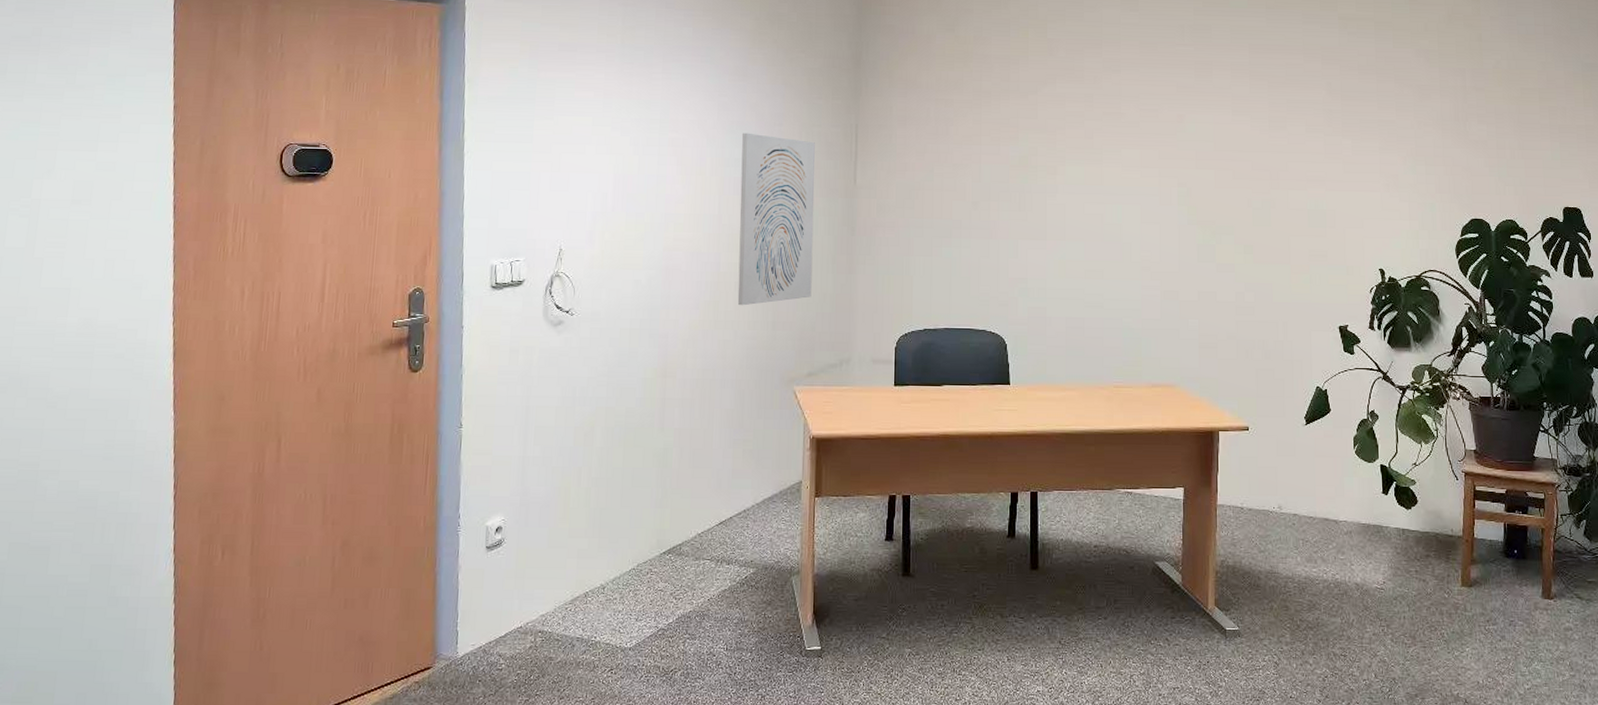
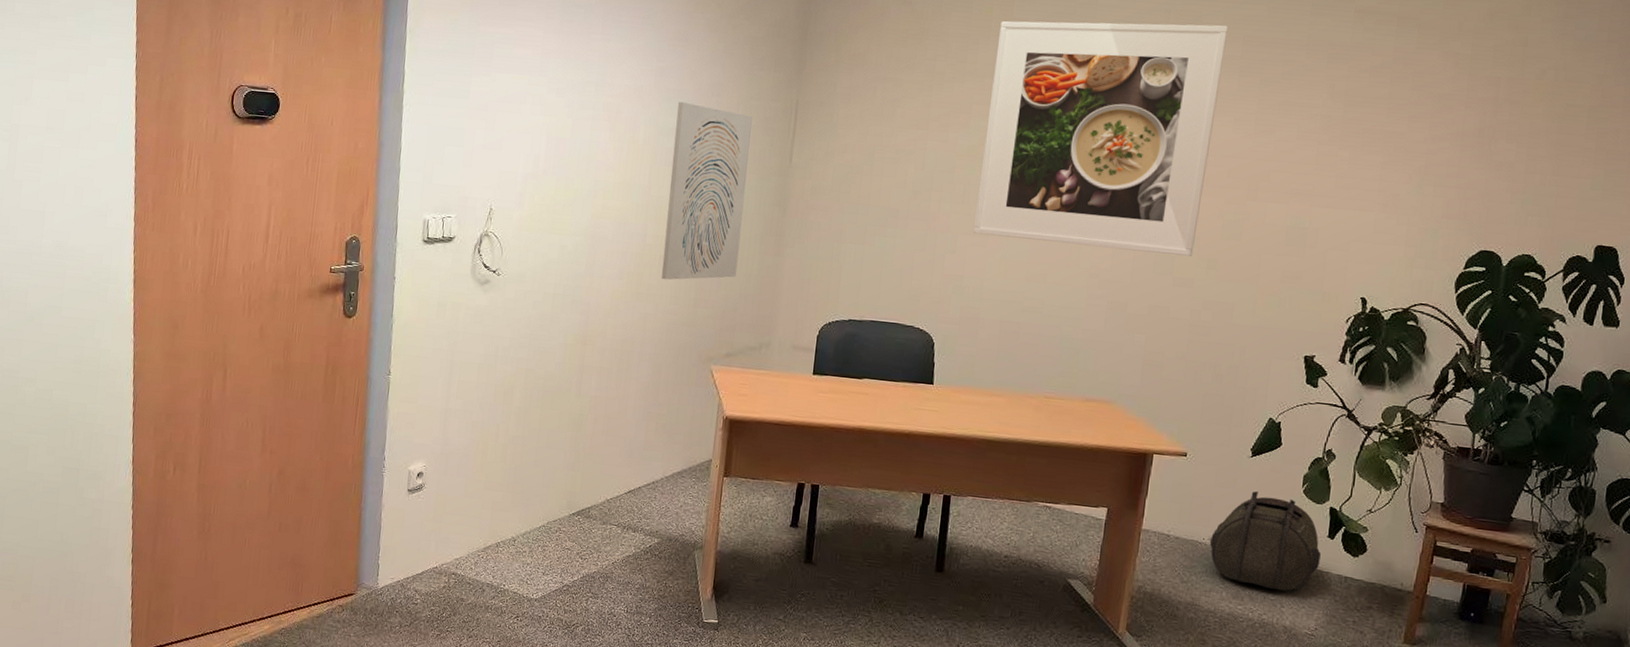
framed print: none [1031,36,1236,244] -> present [972,21,1229,257]
backpack: none [1279,456,1379,549] -> present [1209,490,1321,591]

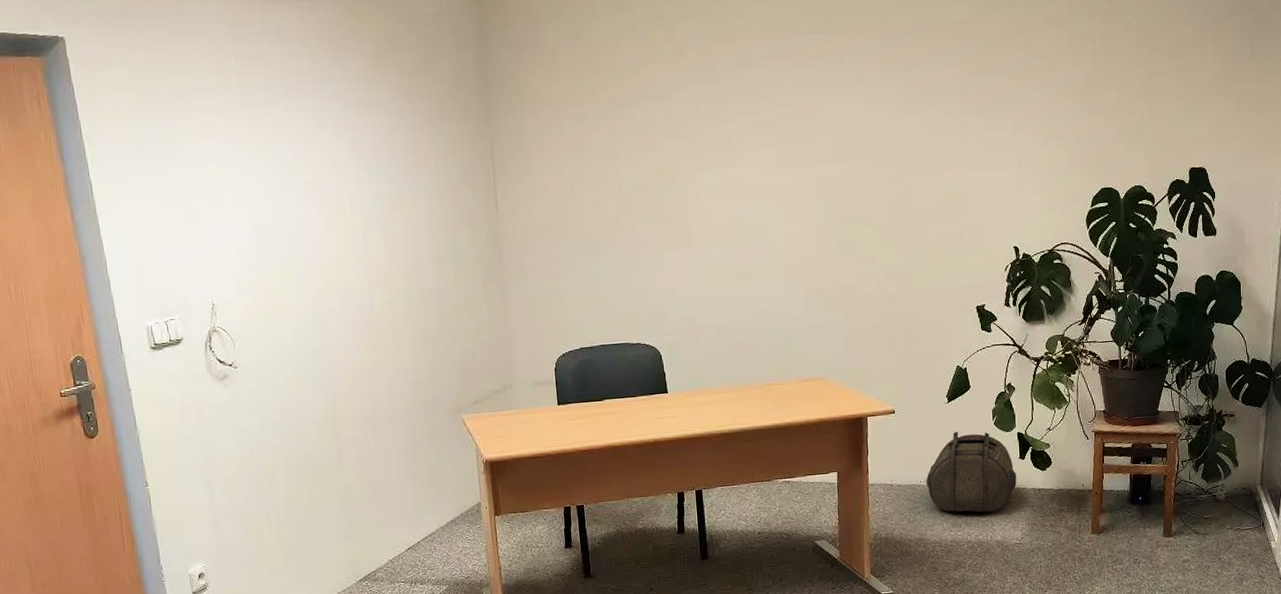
wall art: present [661,101,752,280] -> none [377,167,468,343]
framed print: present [972,21,1229,257] -> none [665,18,870,248]

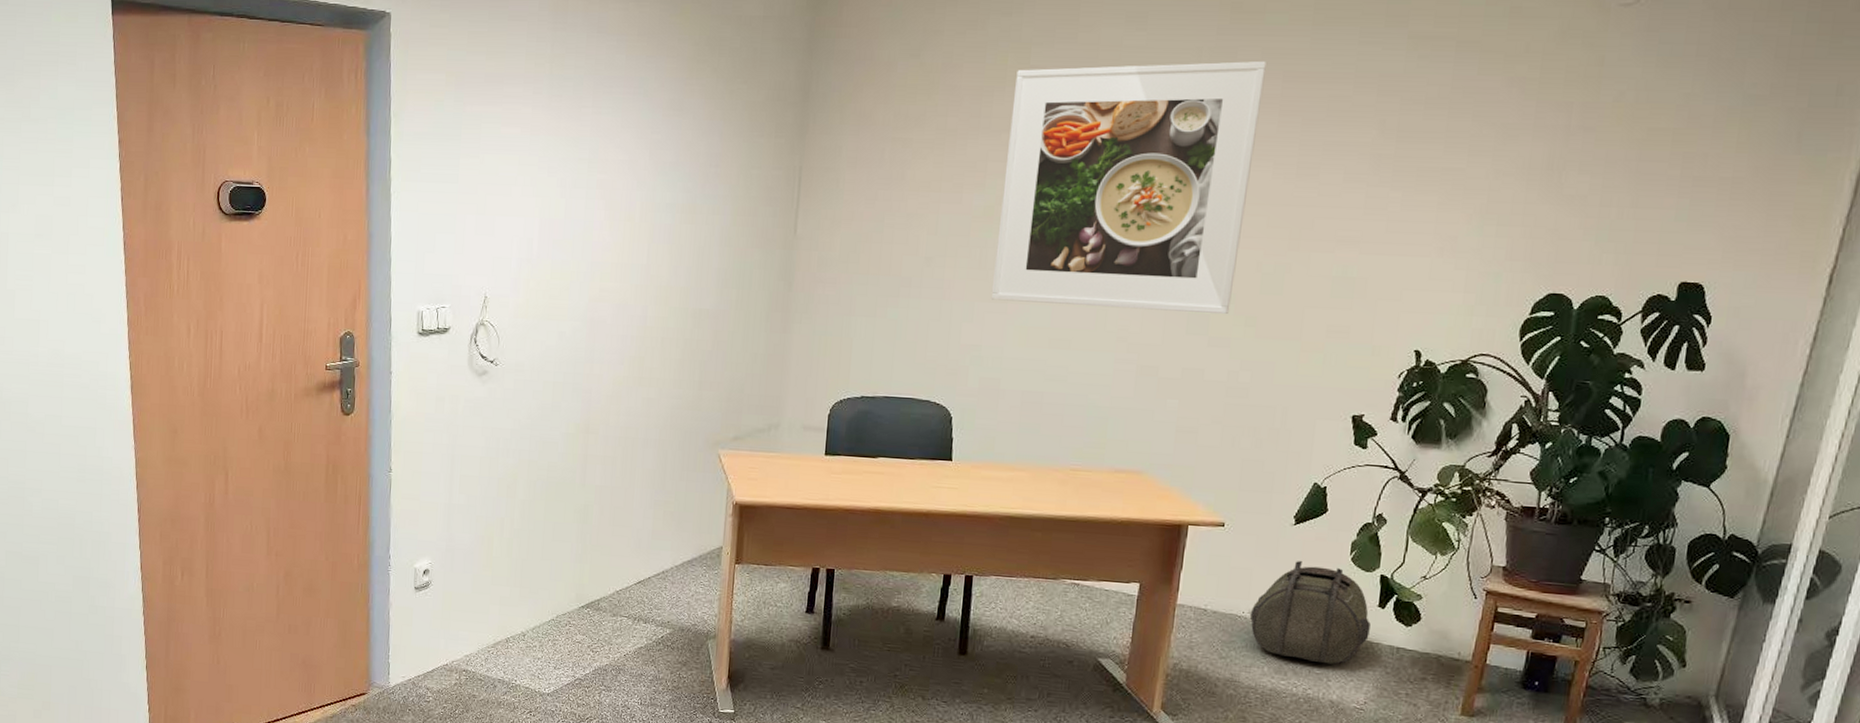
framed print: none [665,18,870,248] -> present [990,60,1268,315]

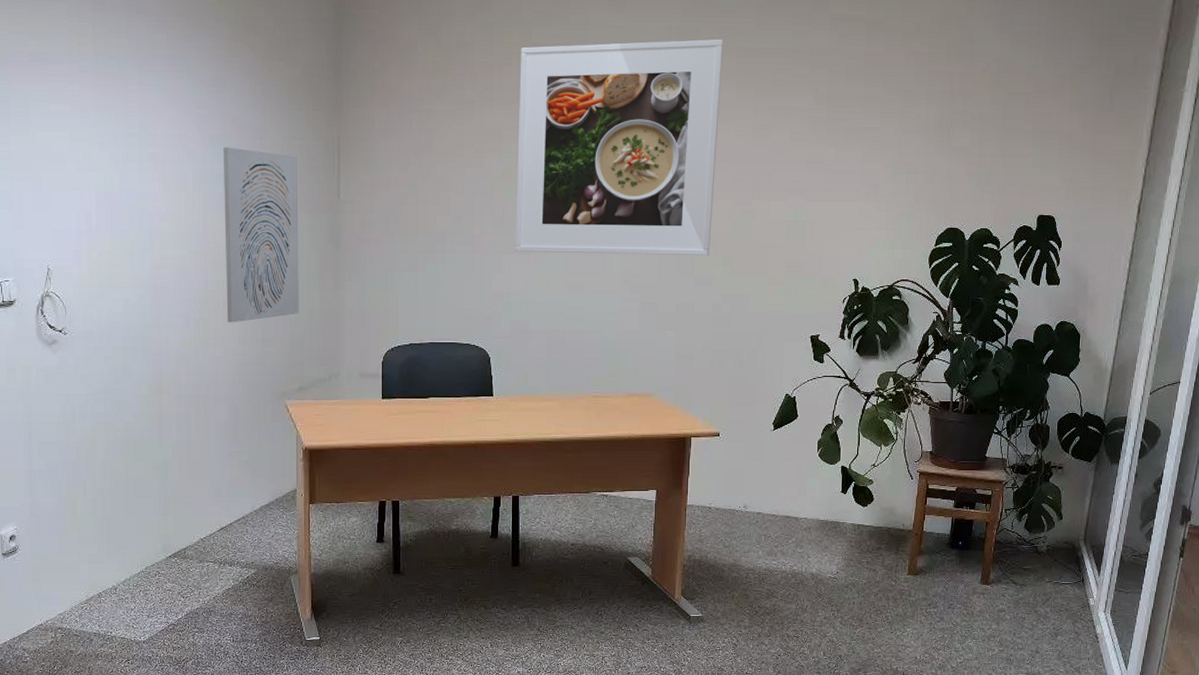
wall art: none [663,174,753,363] -> present [224,147,299,323]
backpack: present [1249,560,1371,665] -> none [744,459,837,544]

